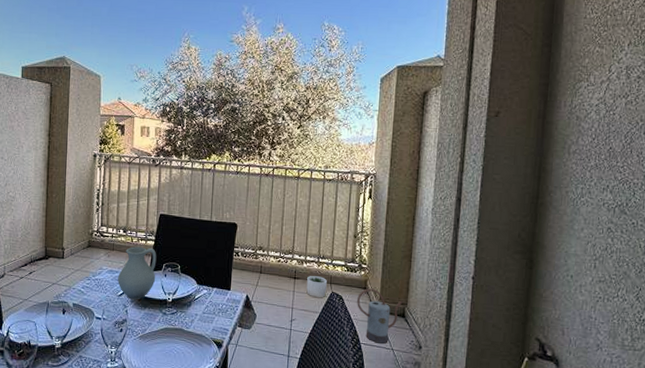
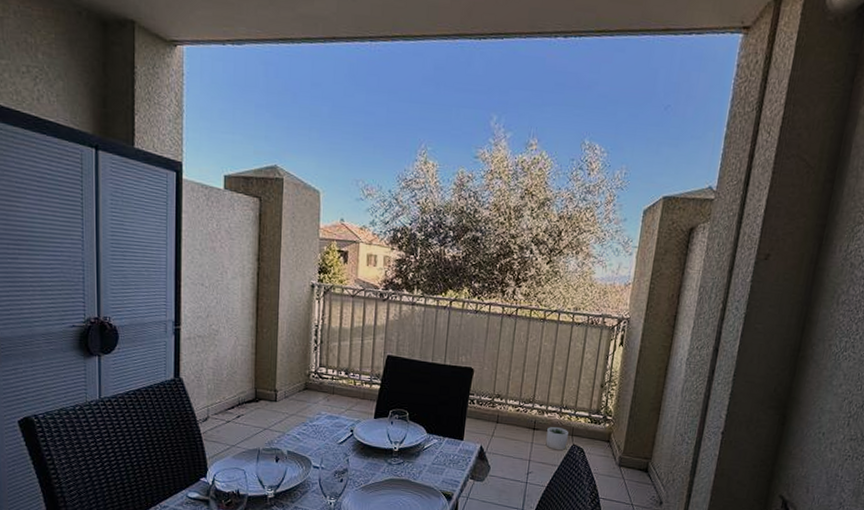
pitcher: present [118,246,157,300] -> none [338,390,383,449]
watering can: present [357,288,403,345] -> none [598,441,647,500]

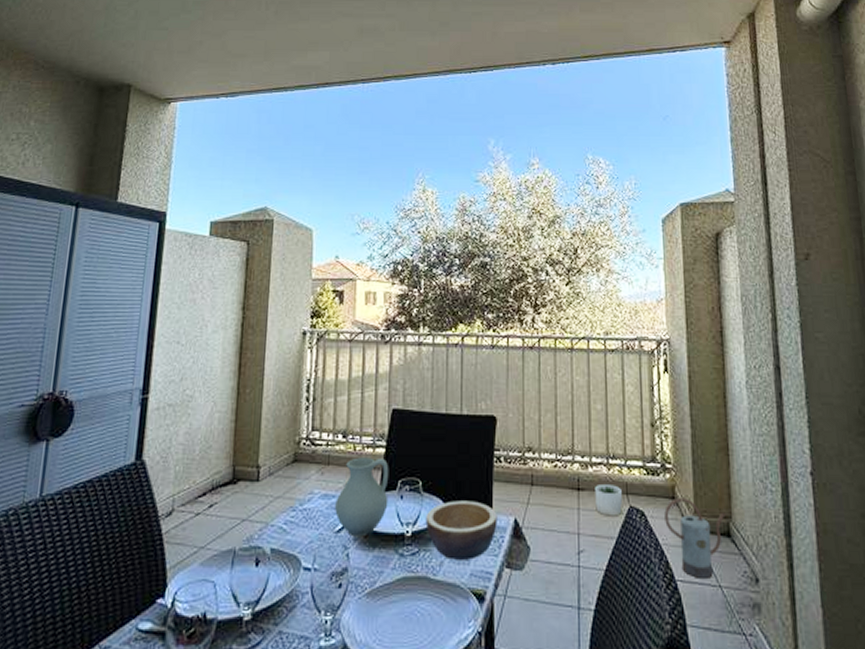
pitcher: none [338,390,383,449] -> present [335,457,389,537]
bowl: none [410,429,467,471] -> present [425,501,497,560]
watering can: none [598,441,647,500] -> present [664,497,726,580]

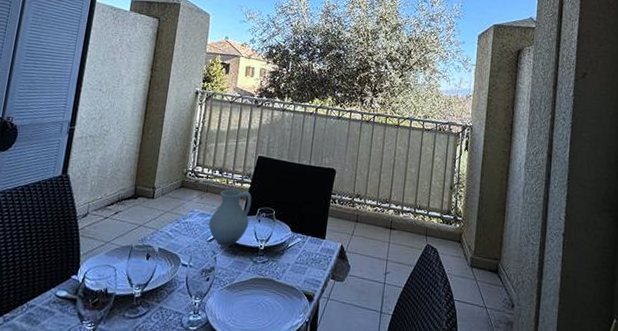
bowl: present [425,501,497,560] -> none [275,227,329,271]
planter: present [595,485,622,518] -> none [402,227,423,252]
watering can: present [664,497,726,580] -> none [451,242,497,302]

